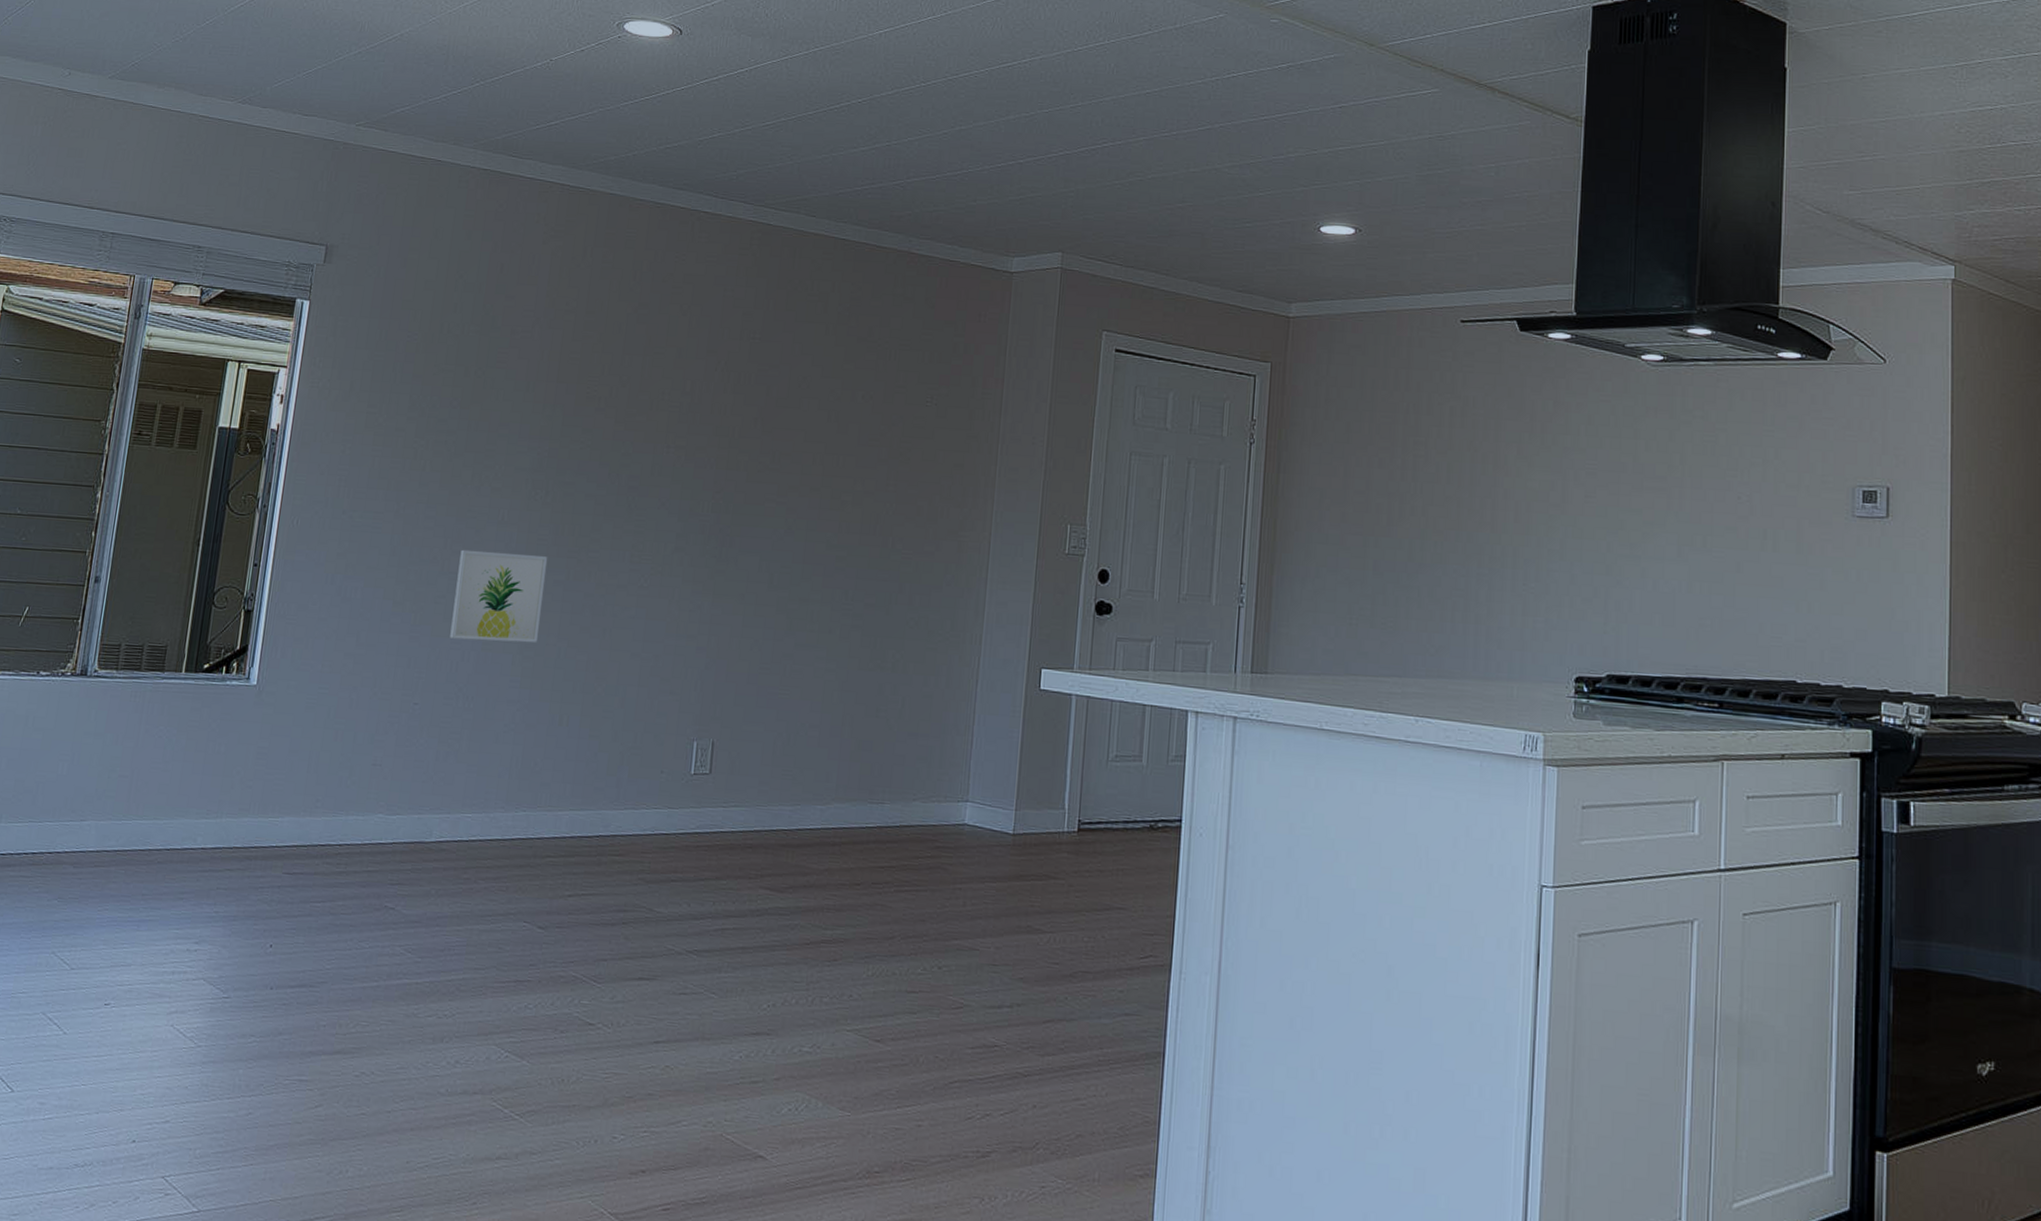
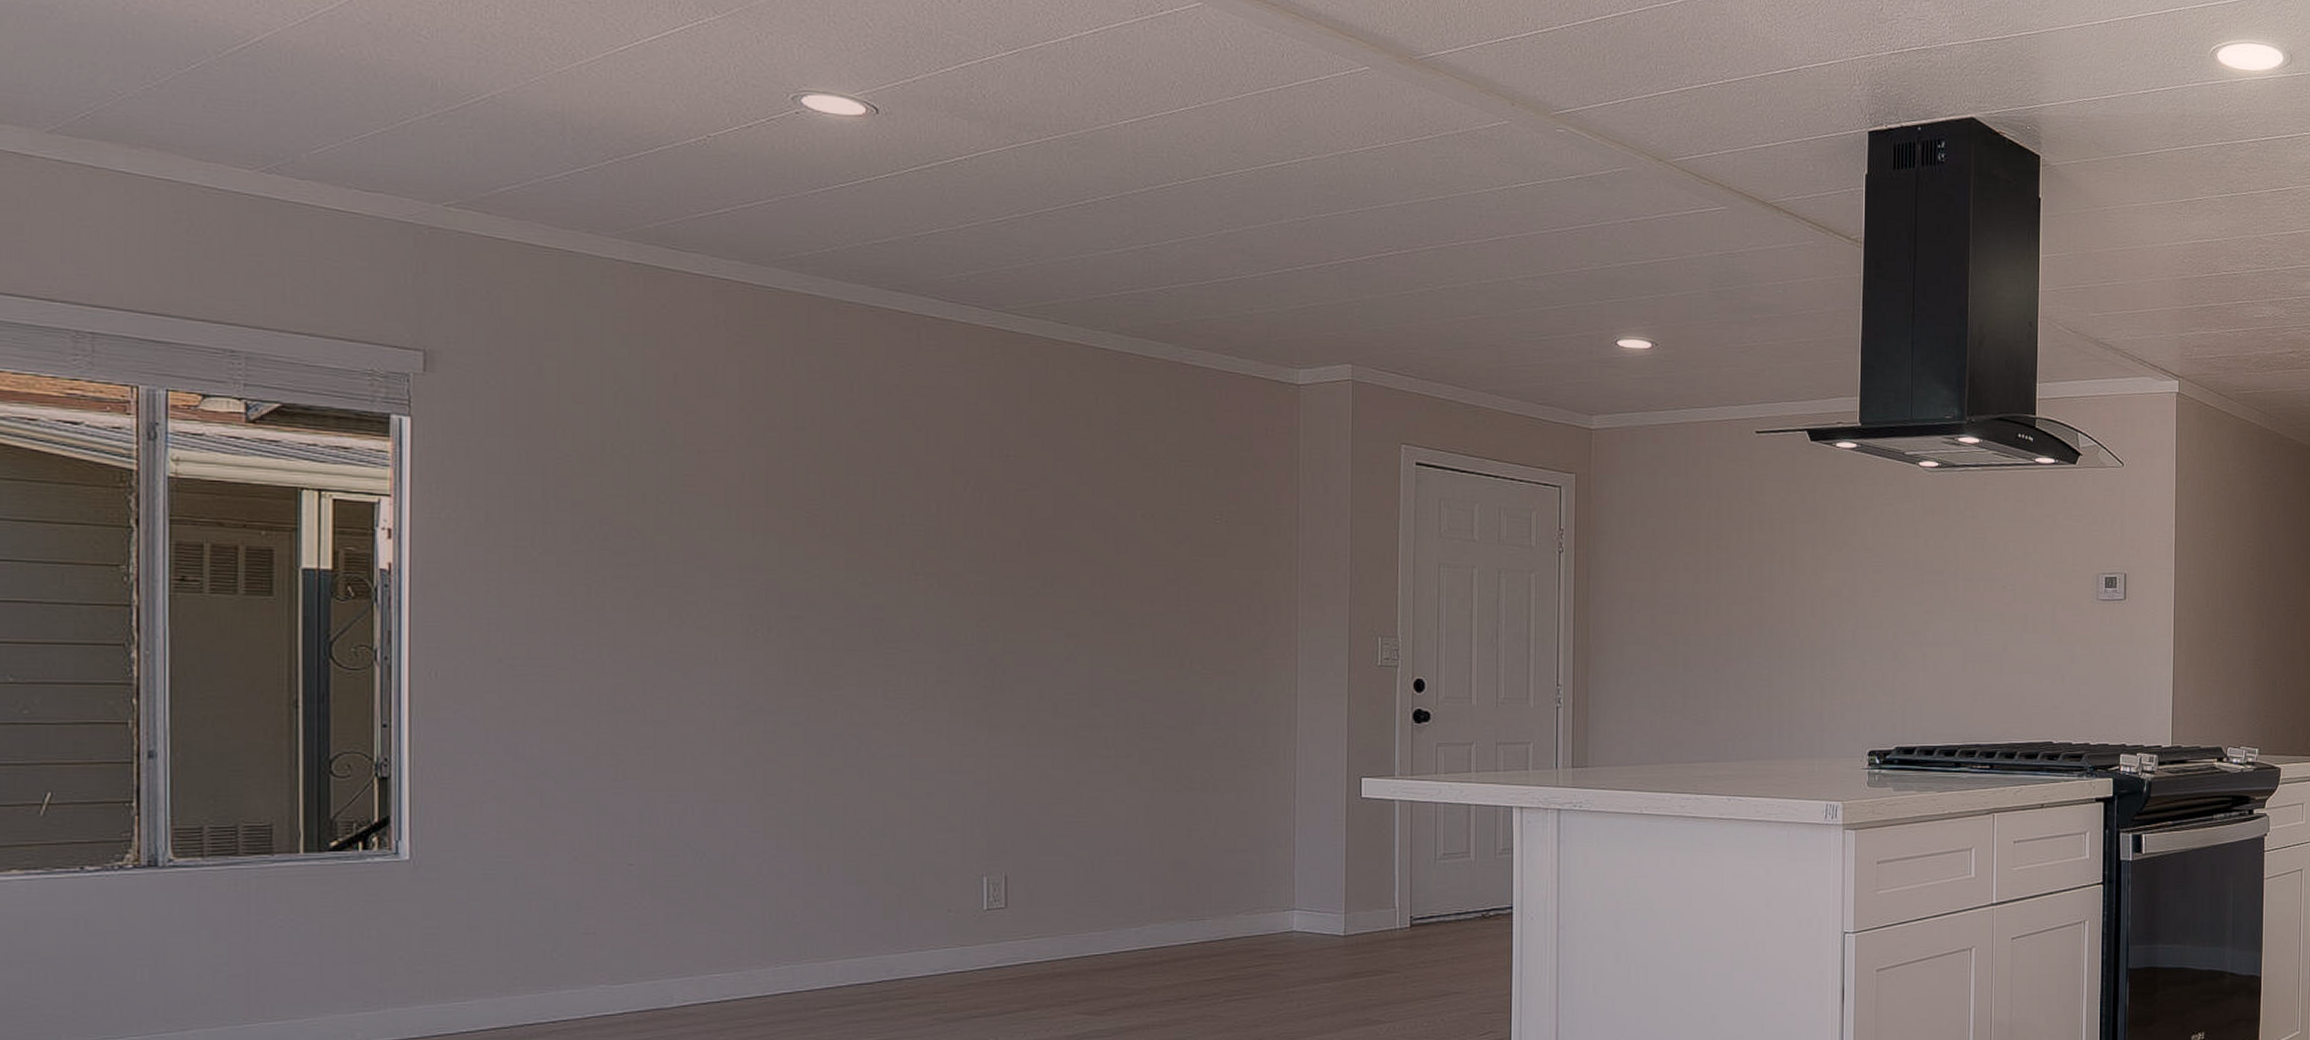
wall art: present [450,549,548,643] -> none [665,694,781,792]

